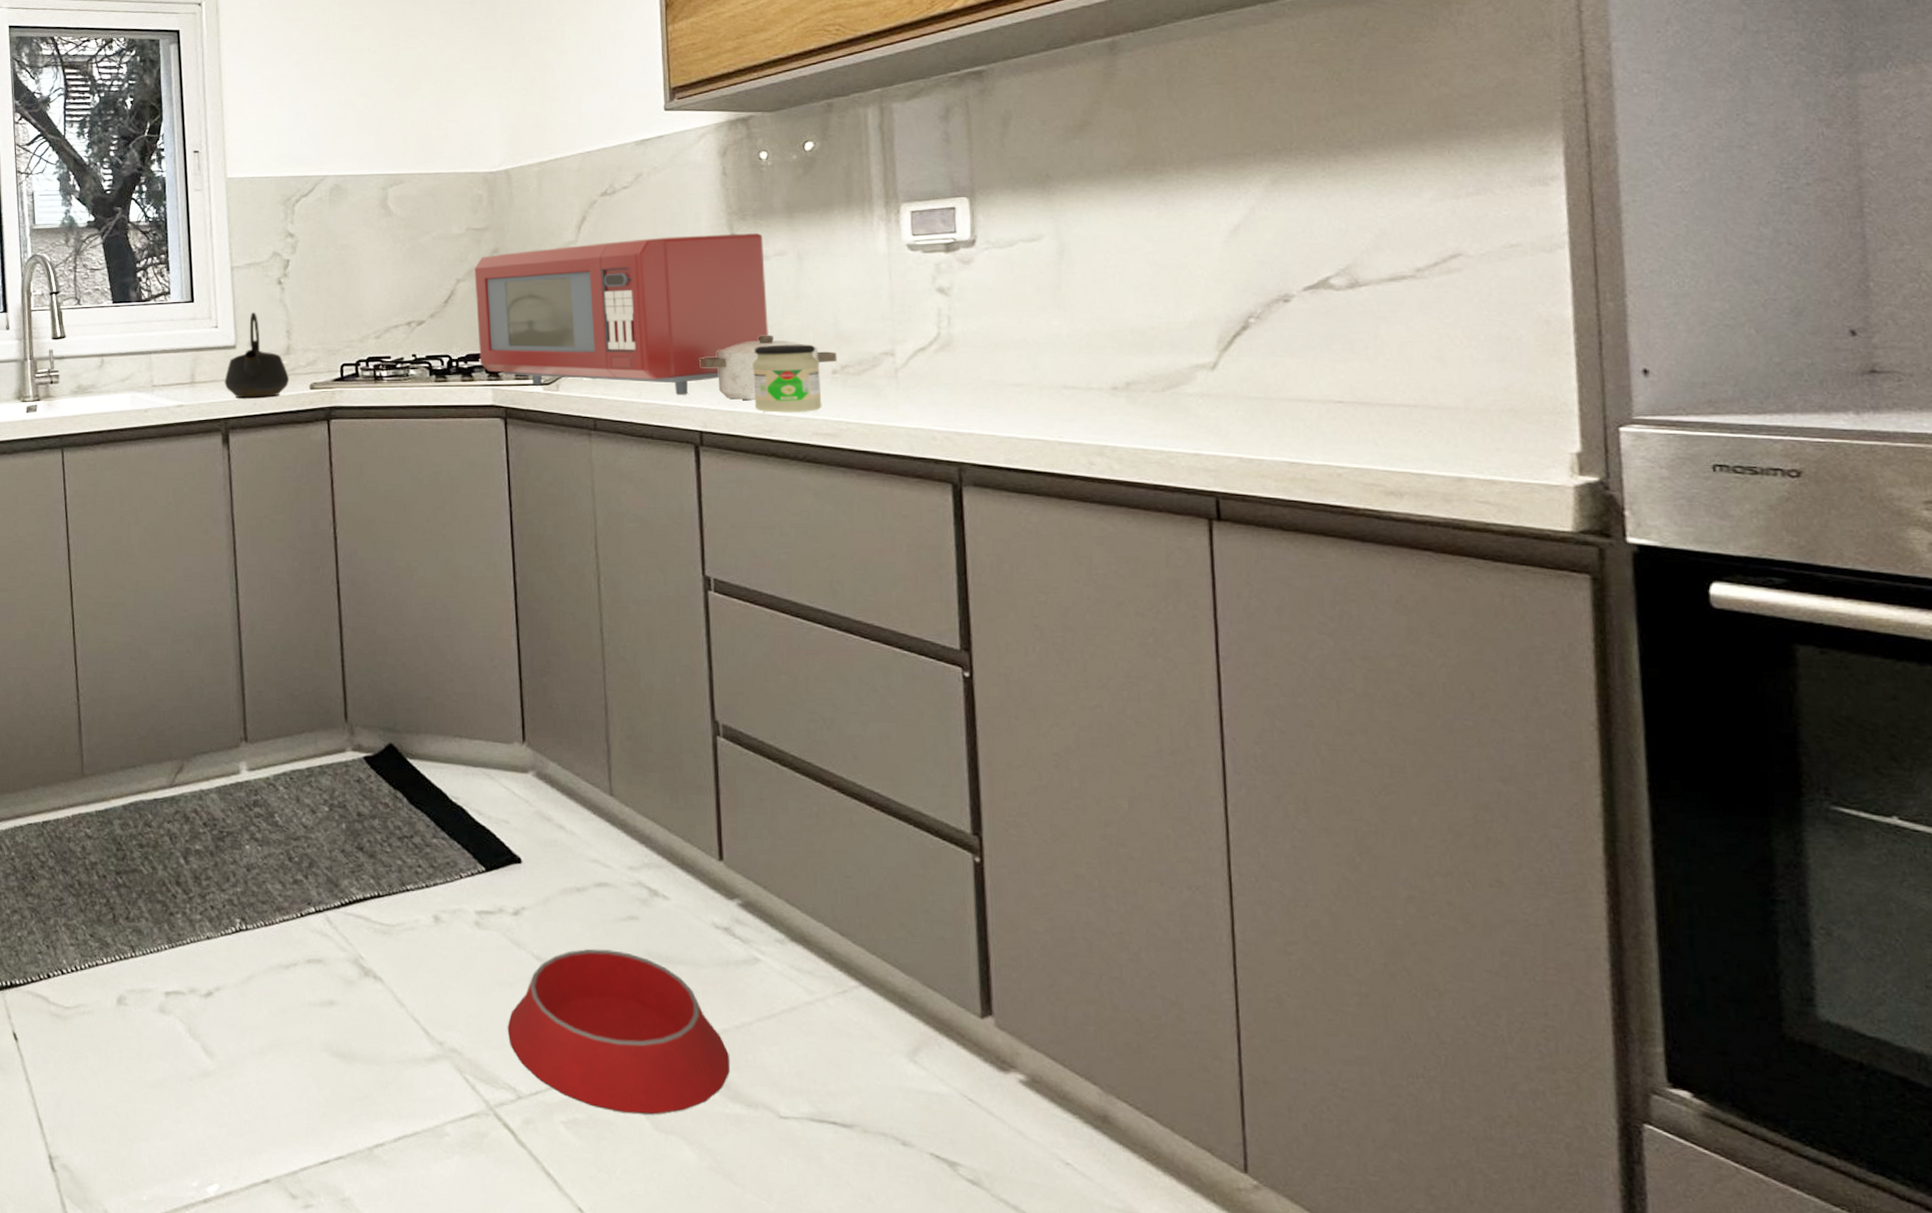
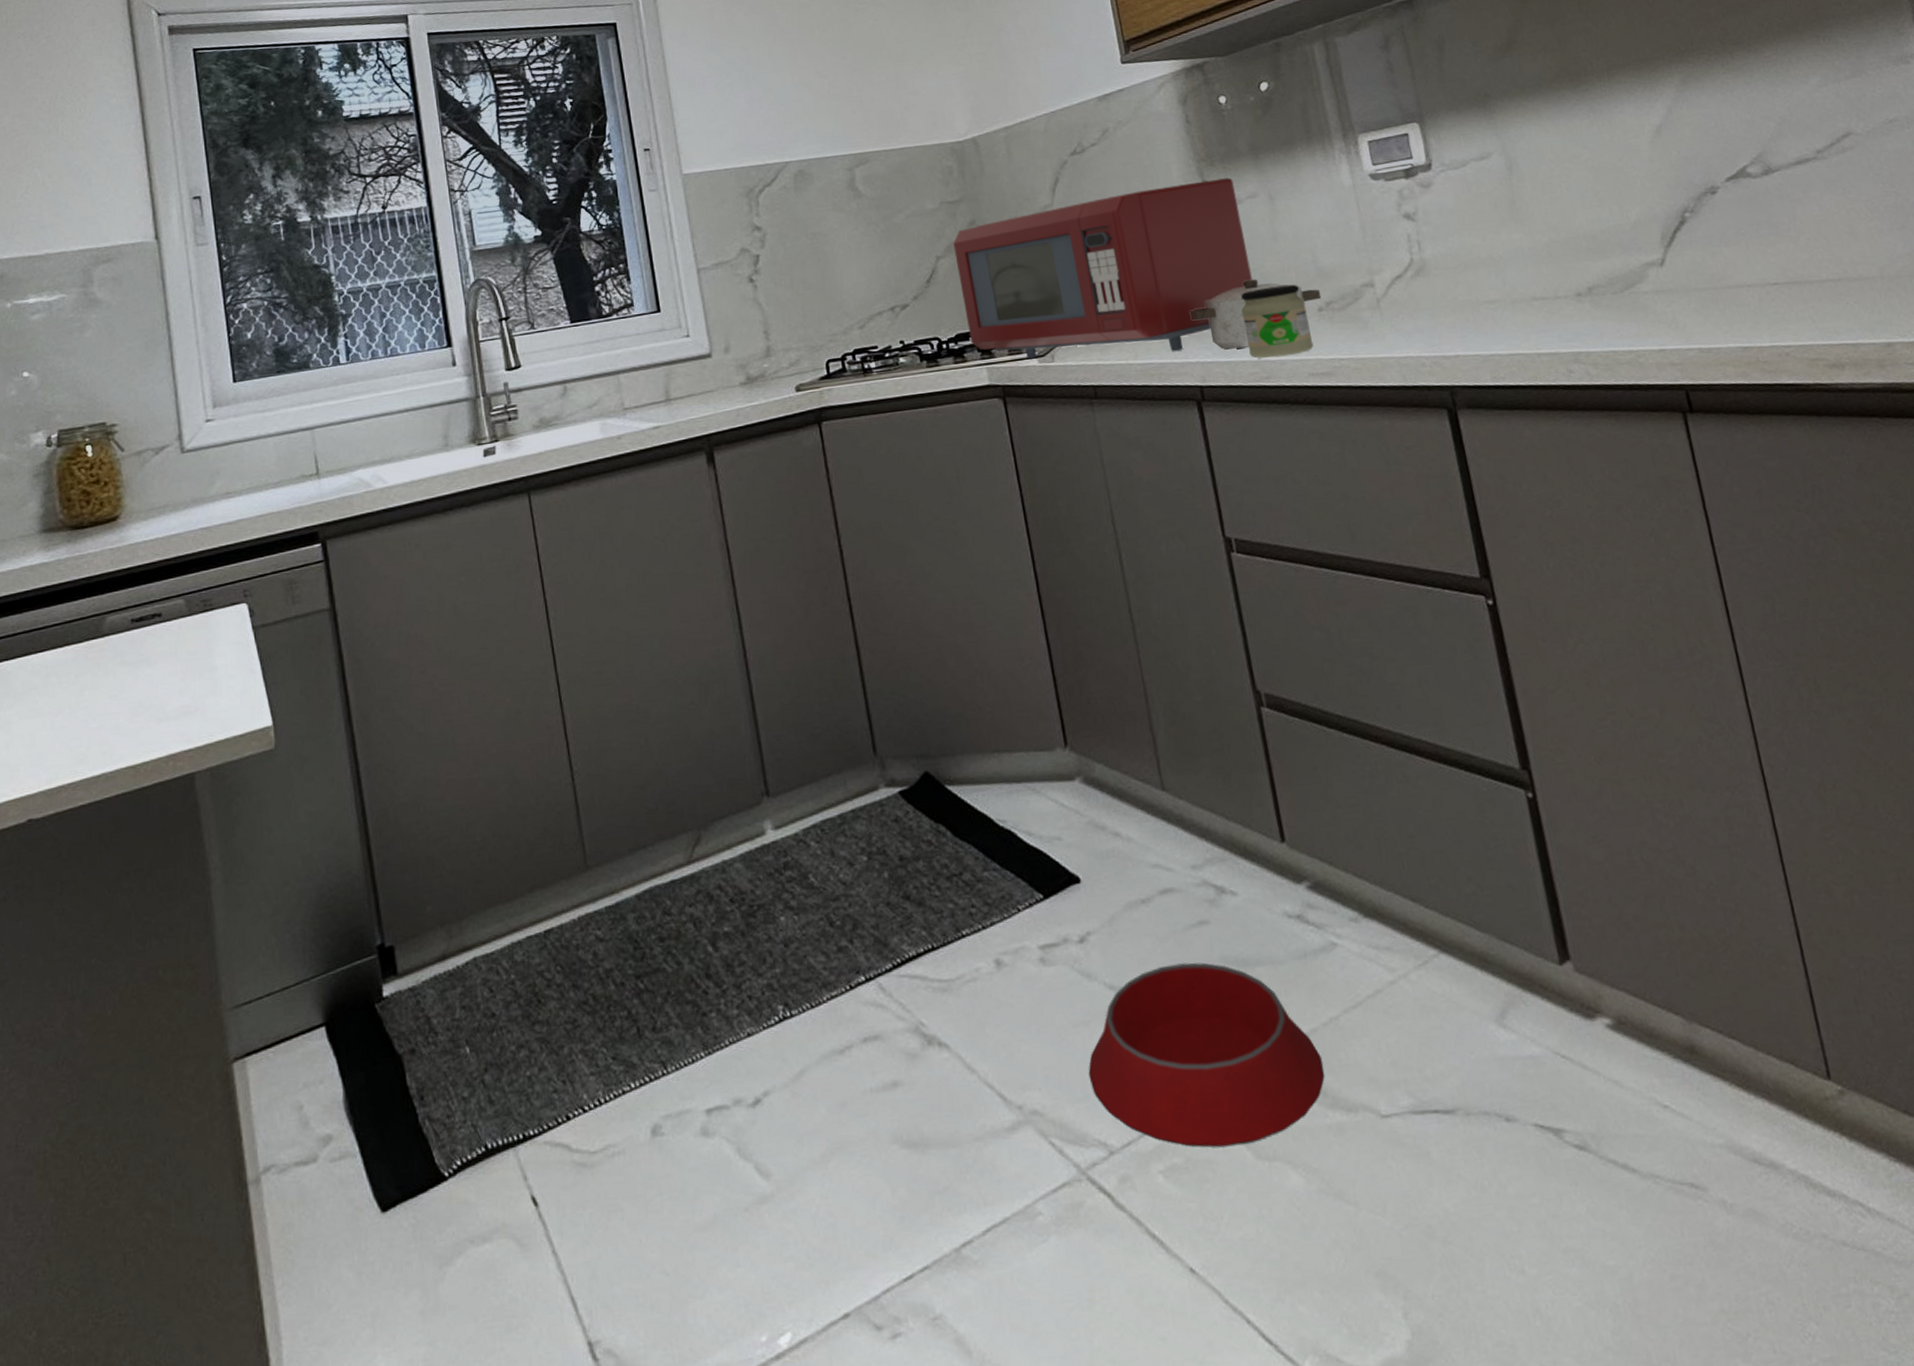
kettle: present [224,312,290,397] -> none [702,315,773,410]

